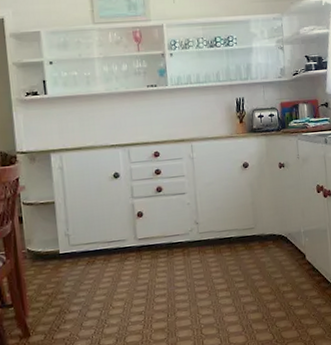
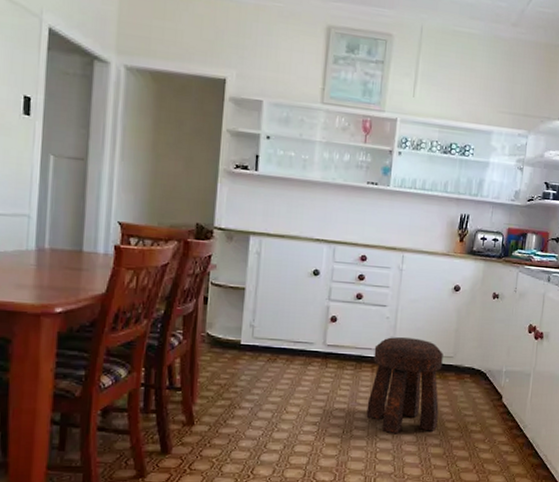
stool: none [181,217,252,309] -> present [366,337,443,434]

